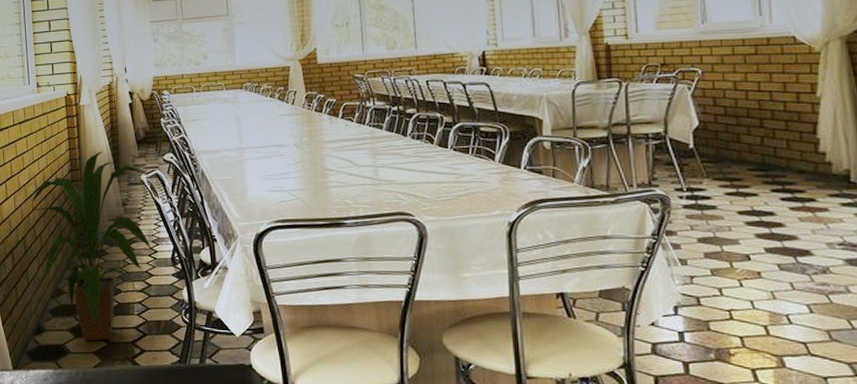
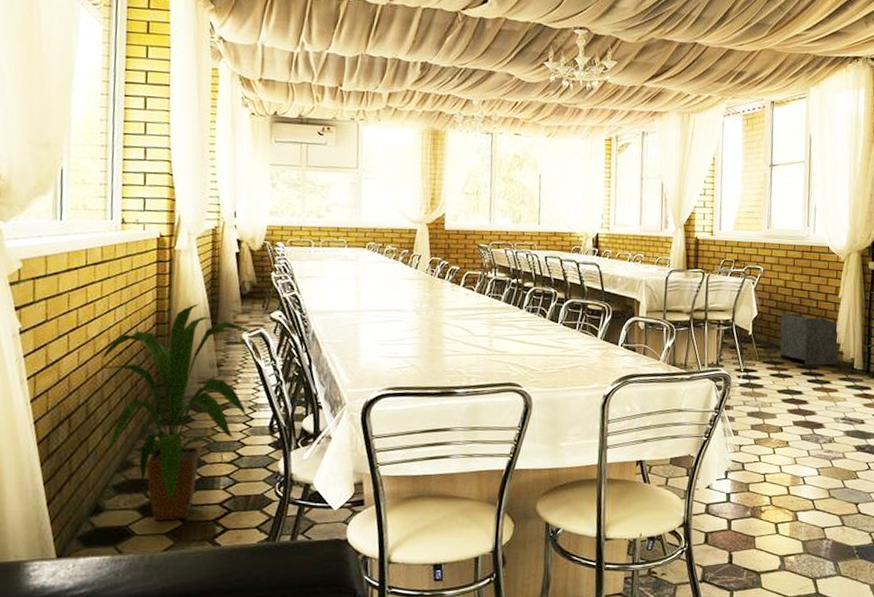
waste basket: none [733,120,825,181] -> present [779,313,840,366]

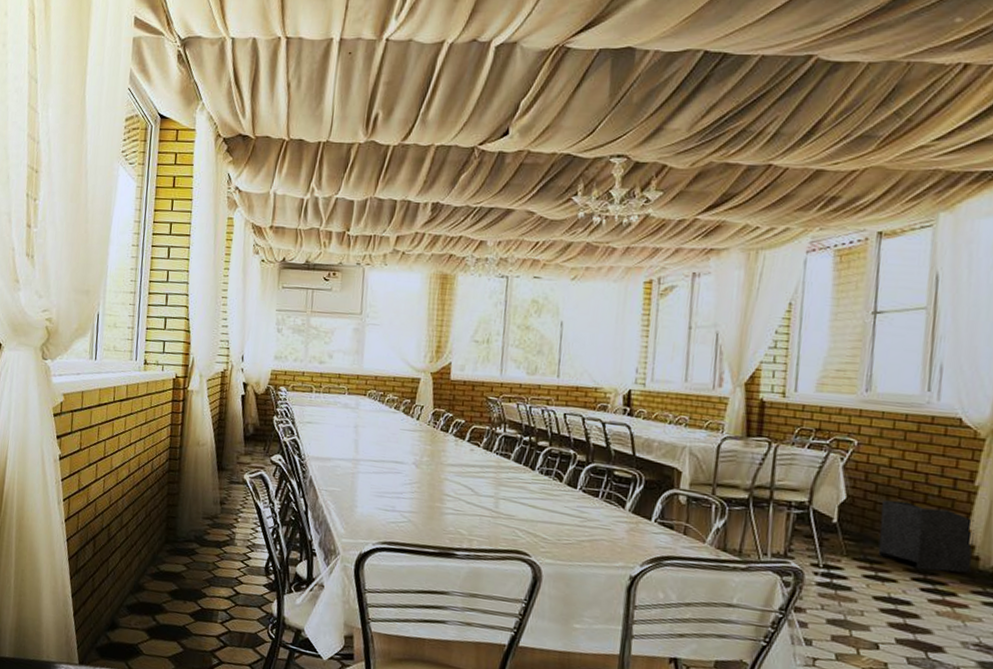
house plant: present [102,304,251,522] -> none [122,443,252,647]

